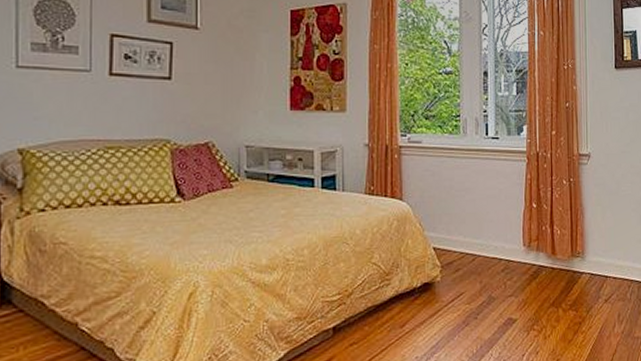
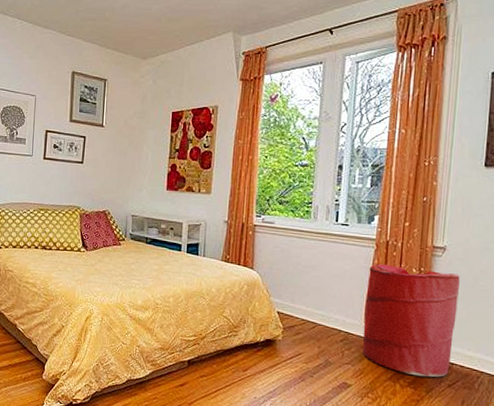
laundry hamper: none [522,178,606,297] -> present [362,263,460,378]

